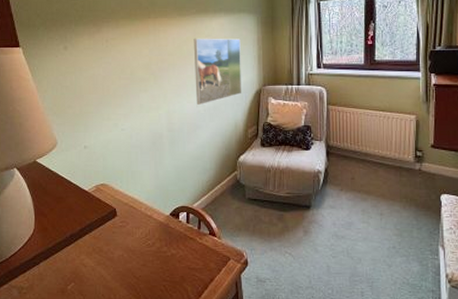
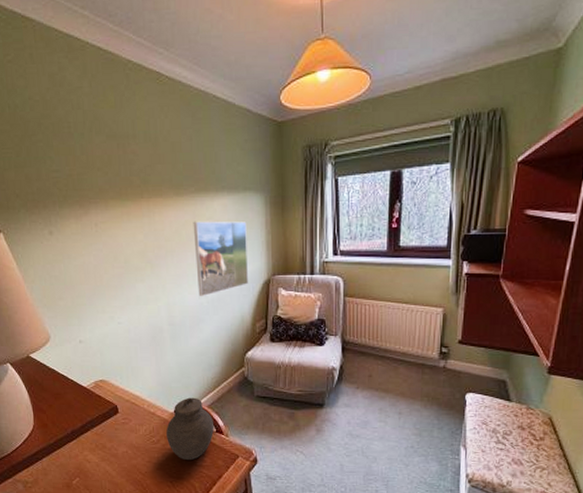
jar: none [162,200,207,264] -> present [166,397,214,461]

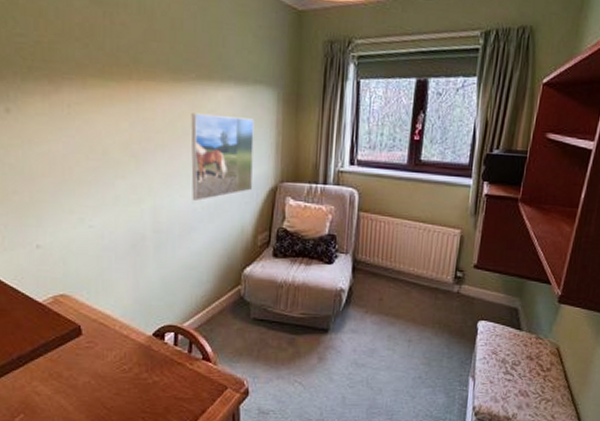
jar: present [166,397,214,461] -> none [141,318,200,393]

